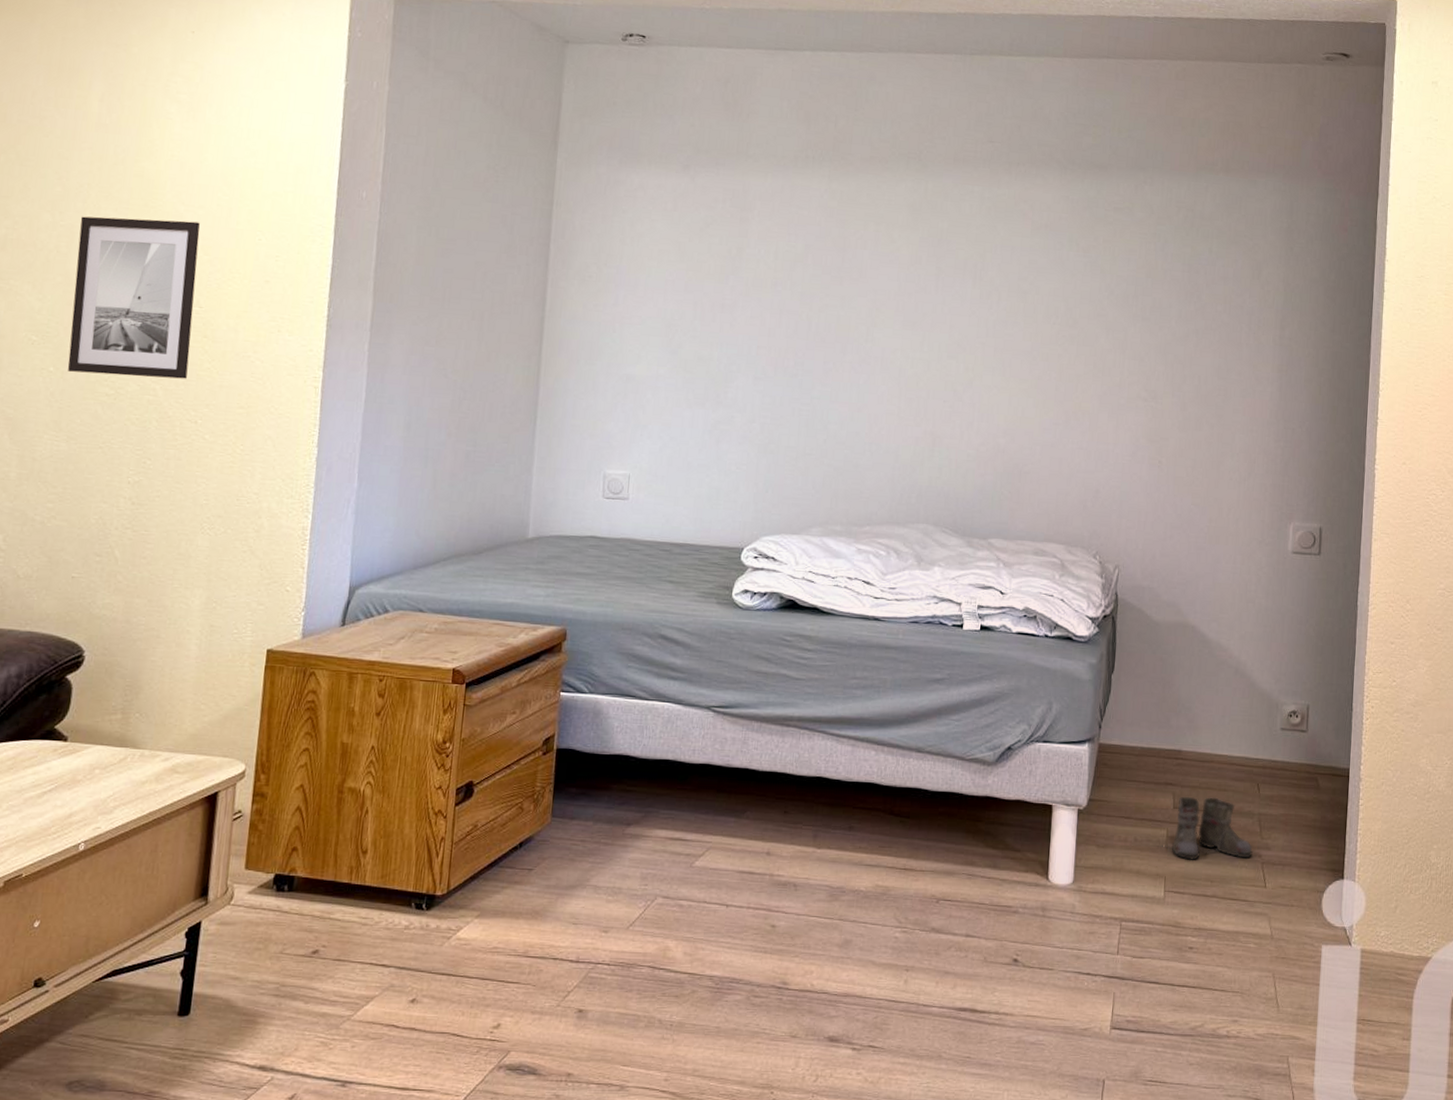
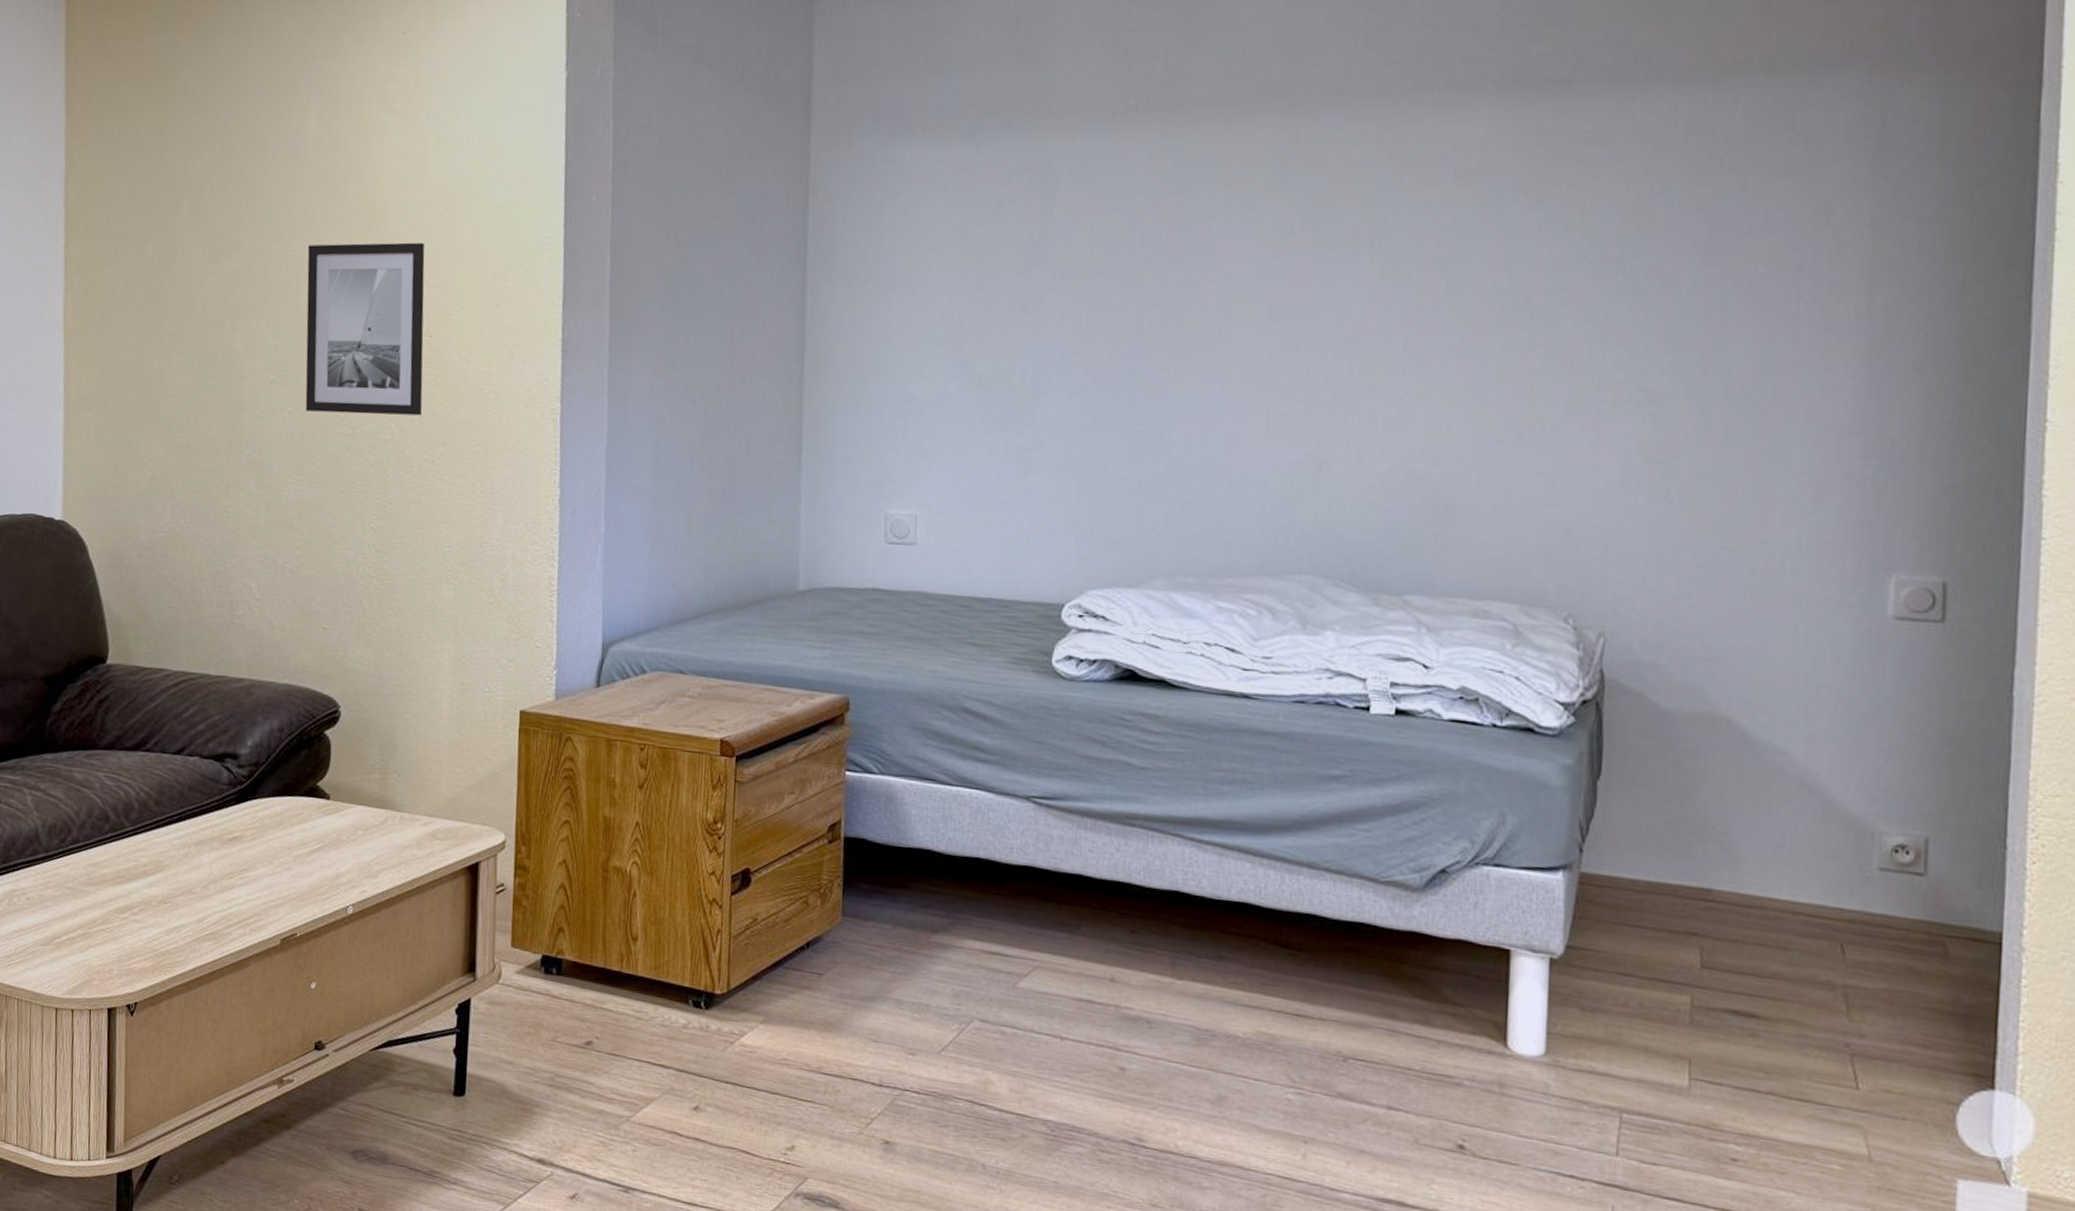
boots: present [1161,796,1253,860] -> none [1682,952,1835,1046]

